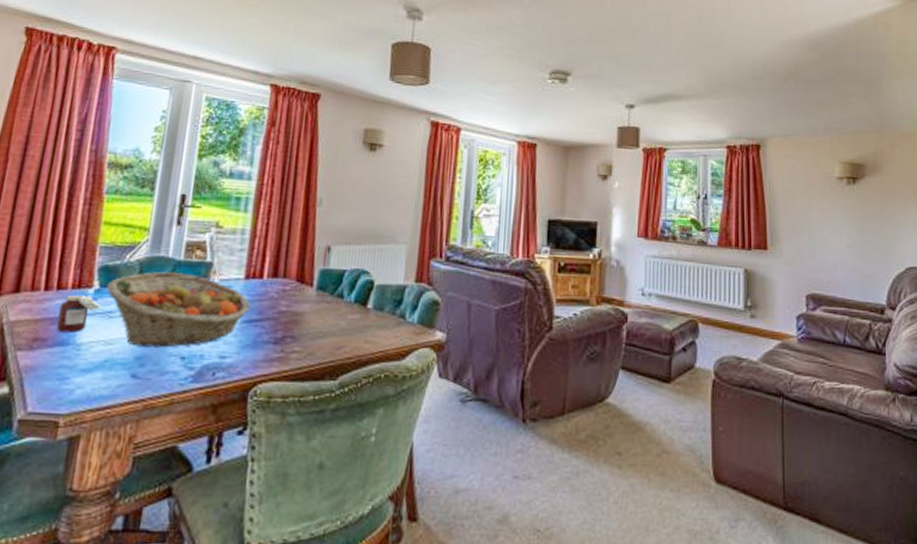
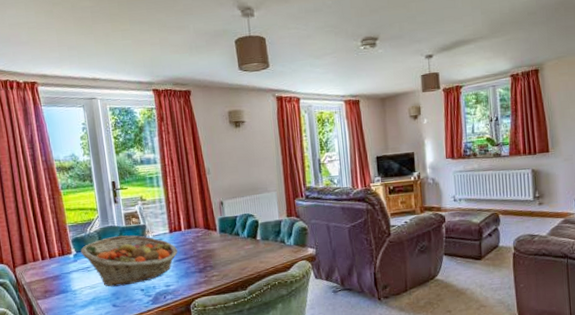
jar: present [56,294,102,333] -> none [54,259,82,285]

